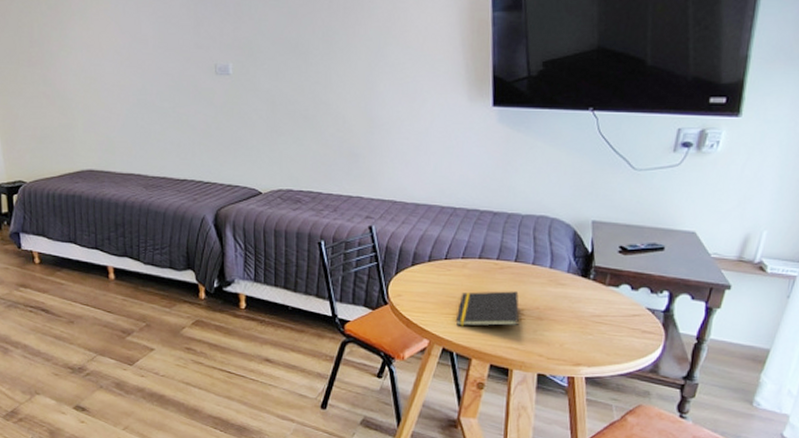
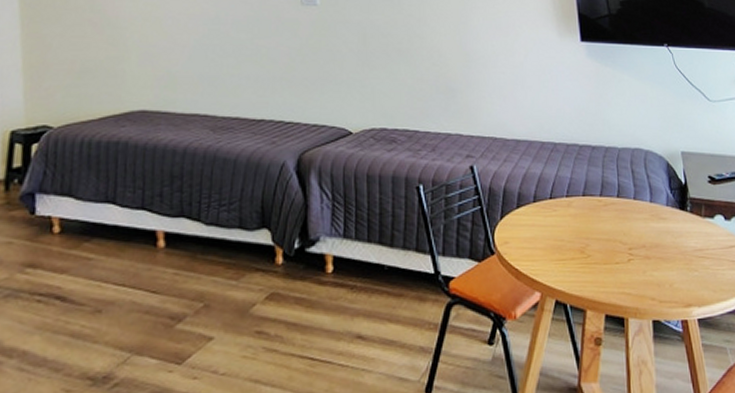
notepad: present [455,291,519,326] -> none [566,229,628,273]

